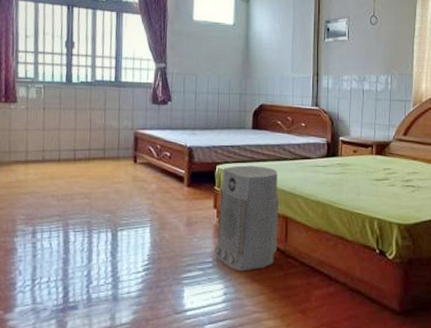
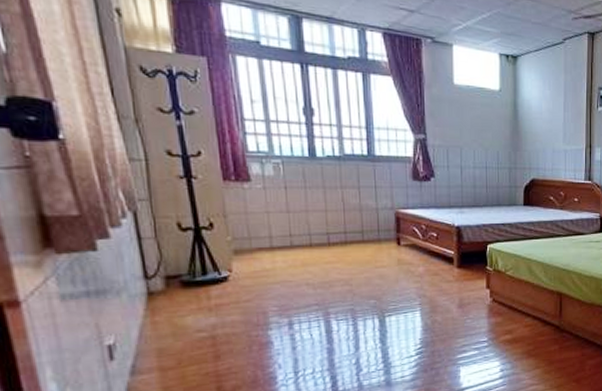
air purifier: present [214,165,280,271] -> none [489,243,554,348]

